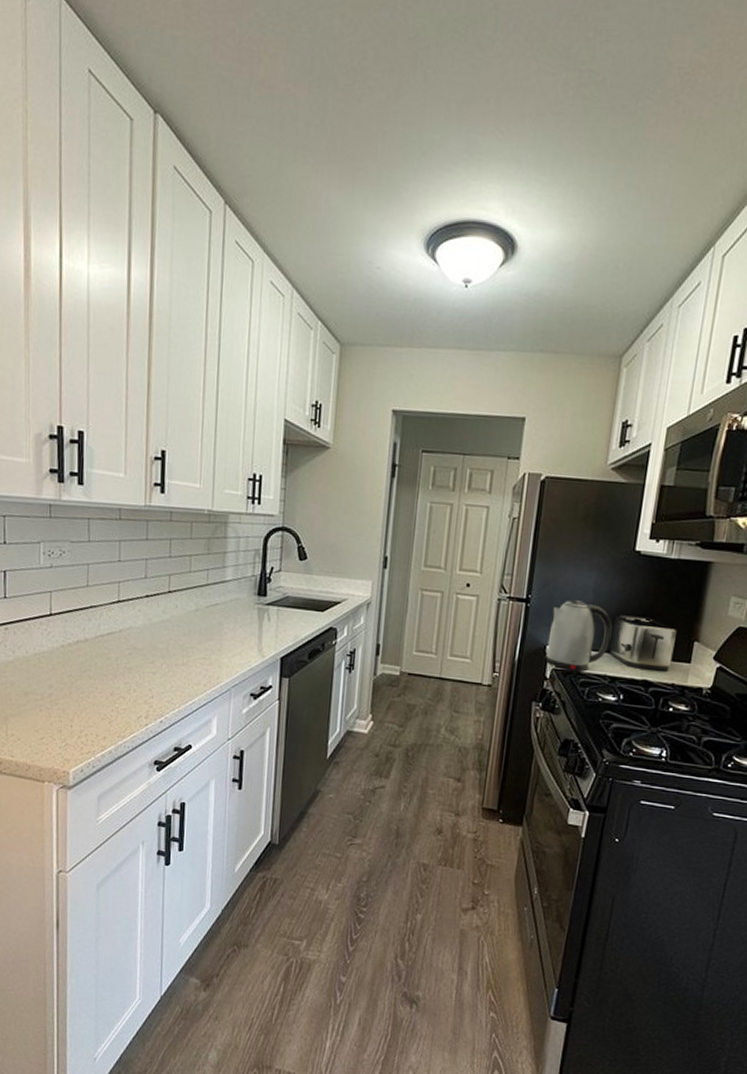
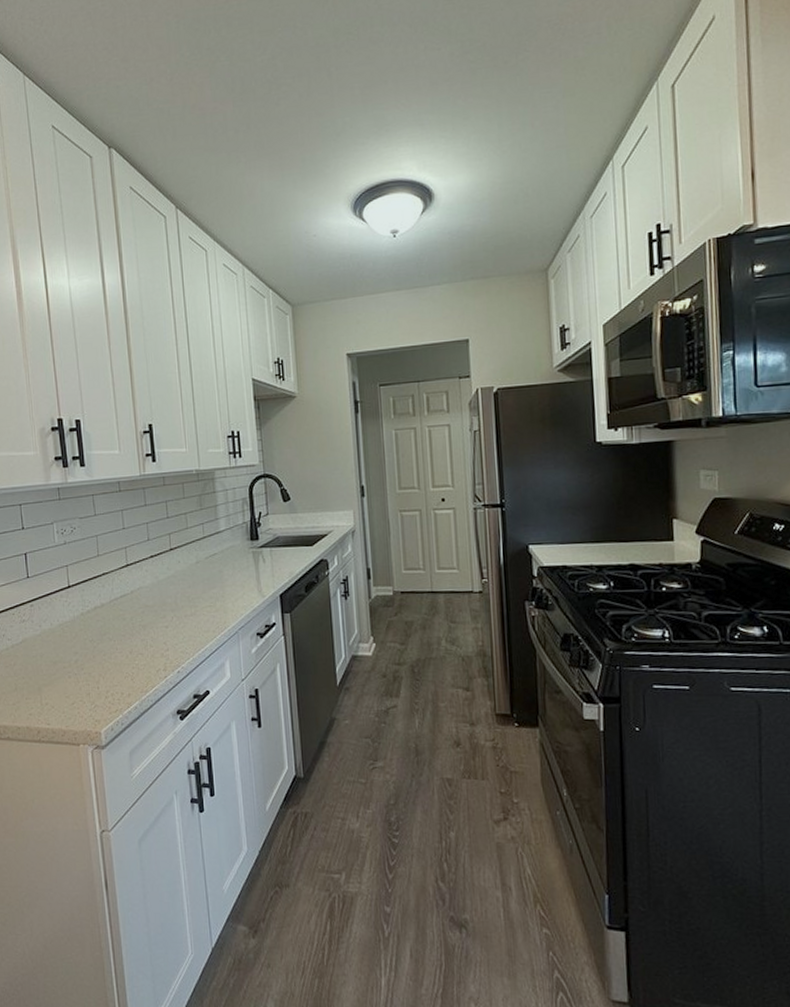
kettle: present [545,600,613,672] -> none [528,497,590,566]
toaster: present [609,615,678,671] -> none [588,504,655,554]

